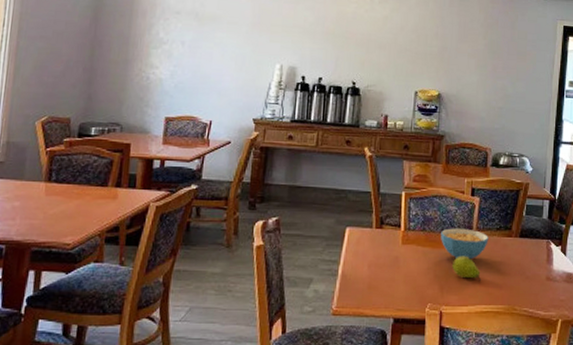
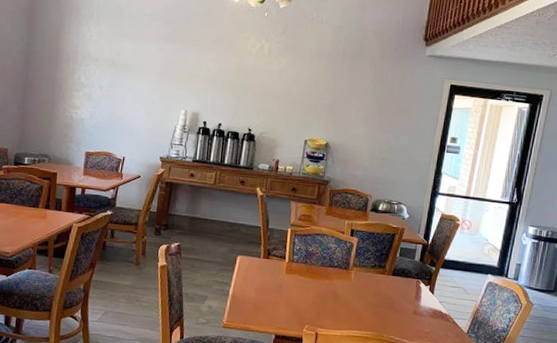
cereal bowl: present [441,228,489,260] -> none [320,263,364,291]
fruit: present [451,255,482,282] -> none [328,287,355,311]

